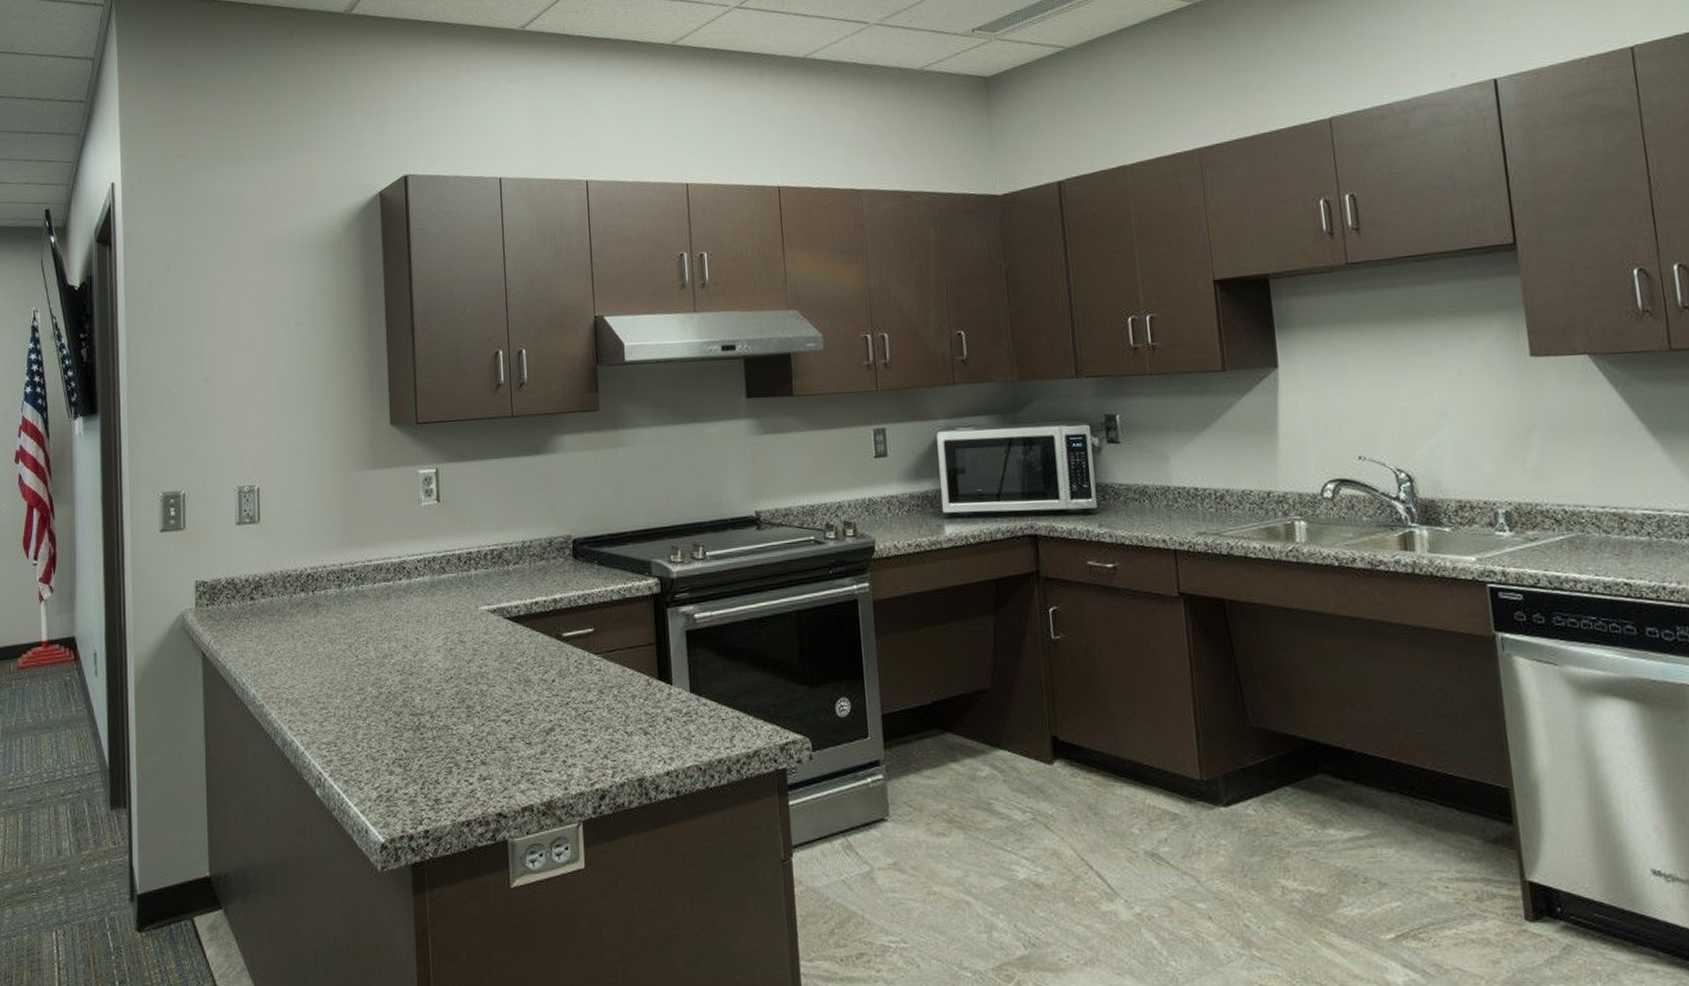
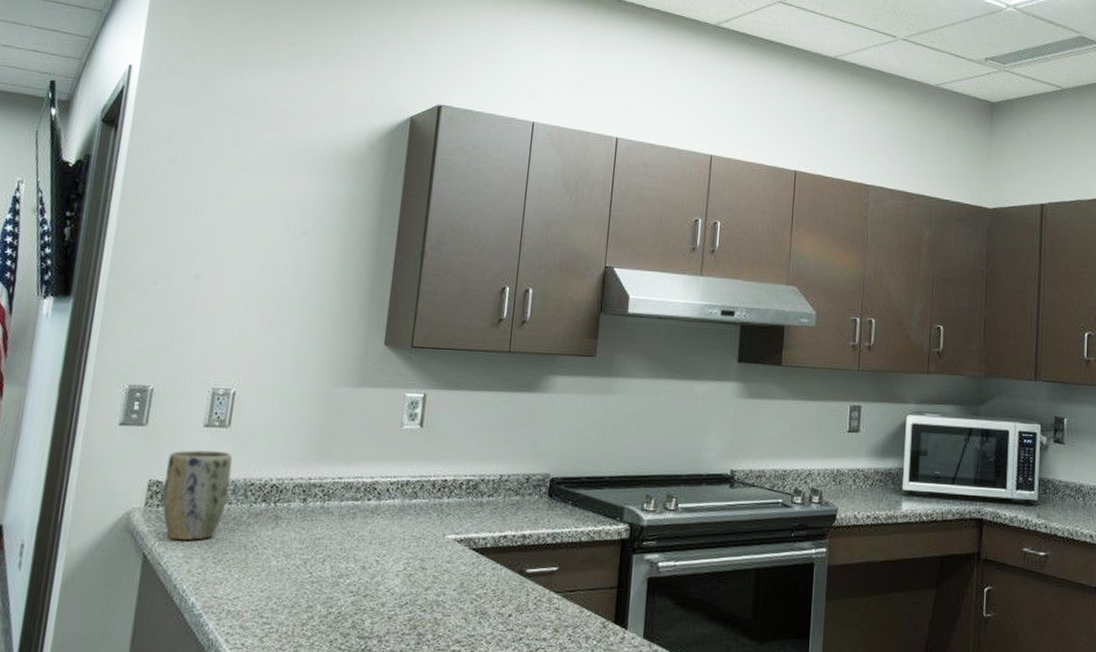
plant pot: none [208,547,269,636] -> present [163,450,232,540]

